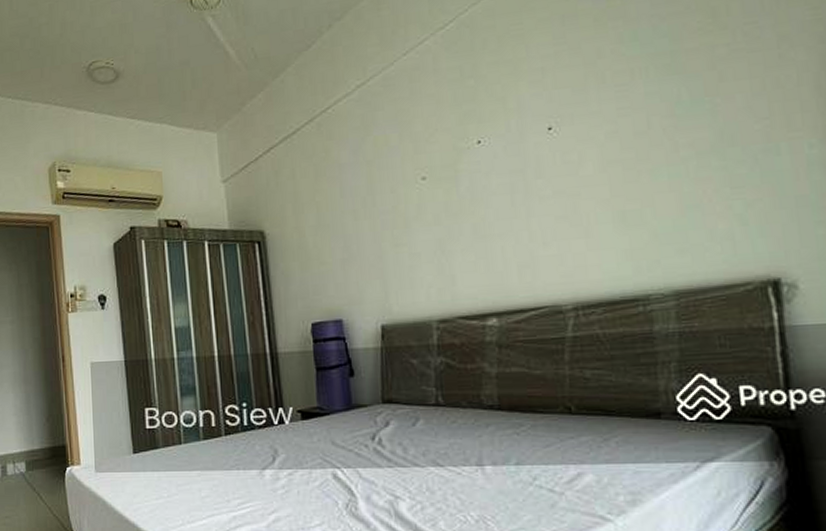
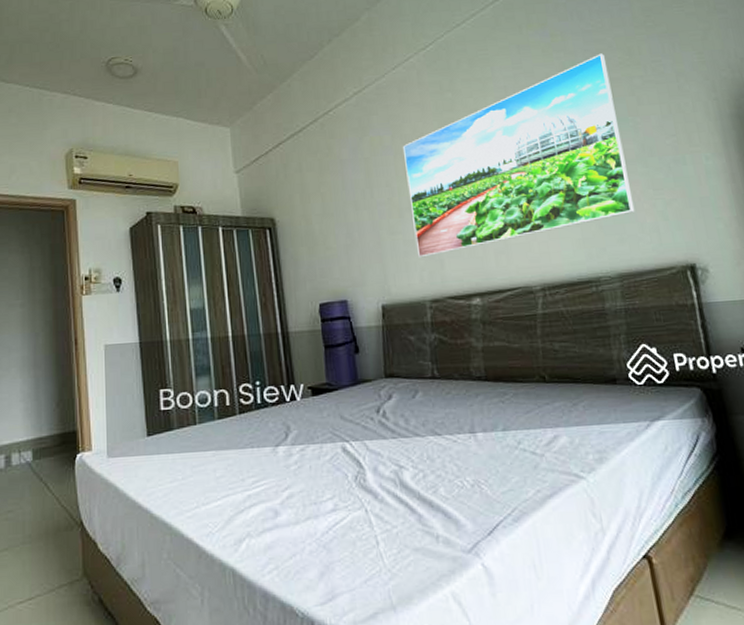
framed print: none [411,18,704,273] -> present [402,53,635,258]

